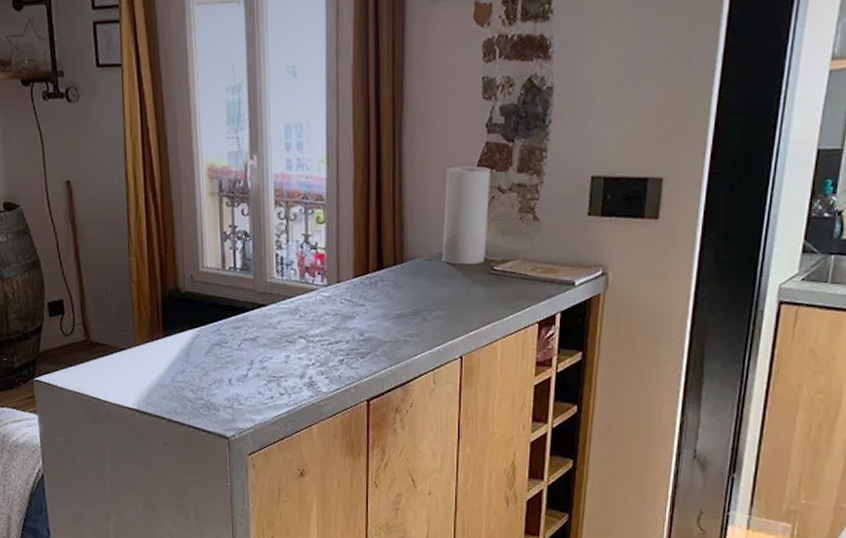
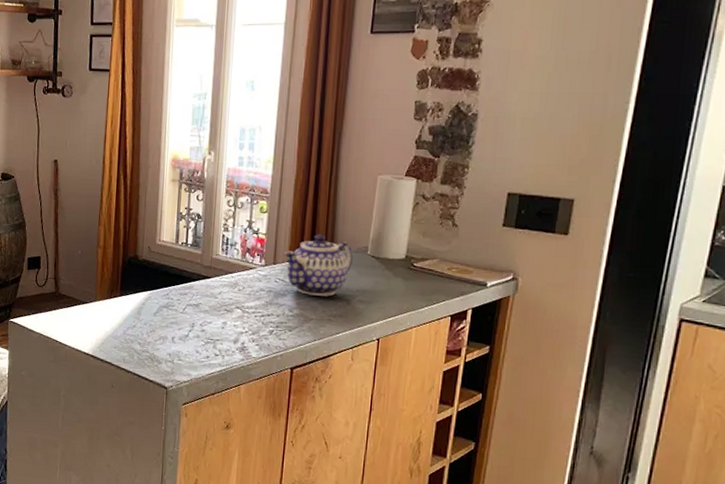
teapot: none [347,243,426,315] -> present [283,234,353,297]

